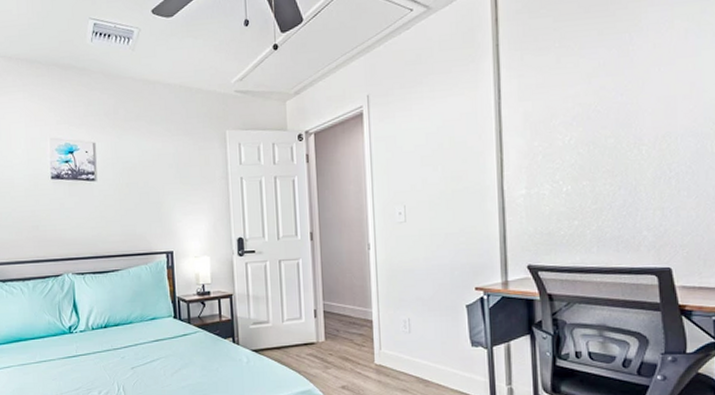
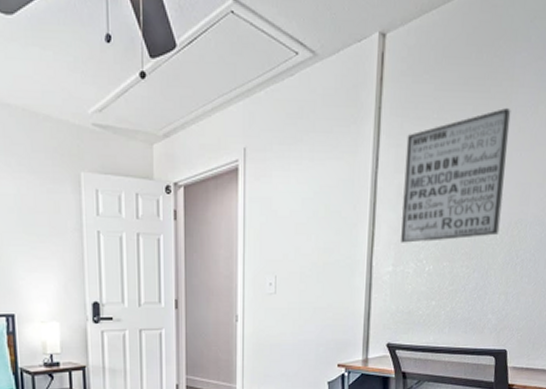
wall art: none [528,28,645,166] -> present [401,108,511,243]

